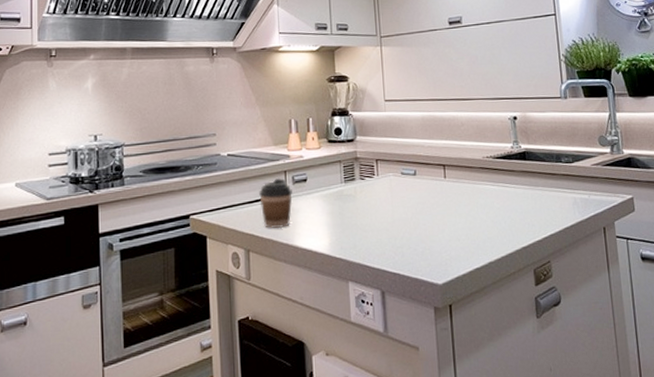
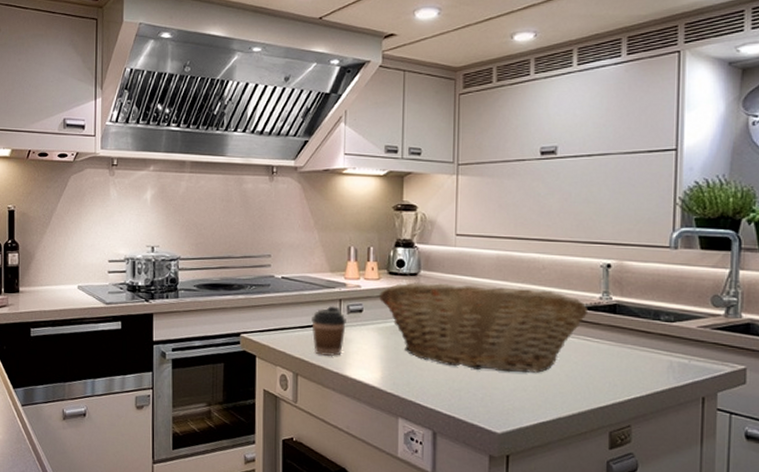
fruit basket: none [321,144,503,225] -> present [379,282,587,373]

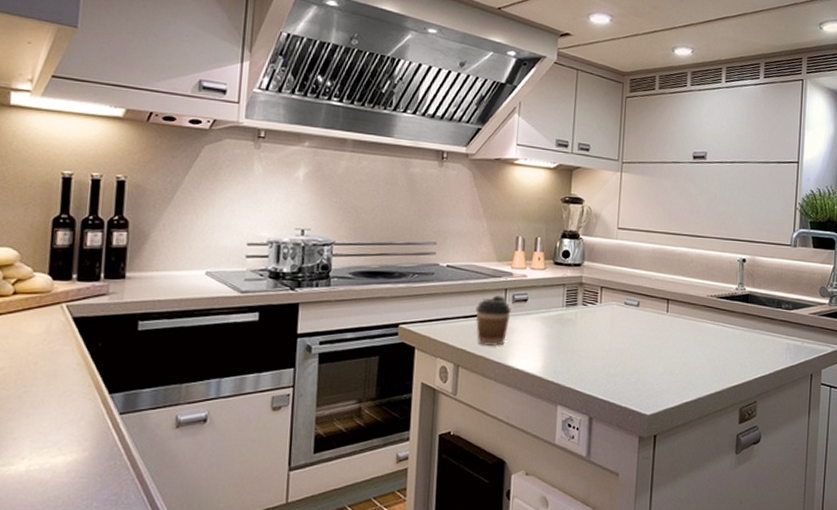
fruit basket: present [379,282,587,373] -> none [544,273,726,358]

